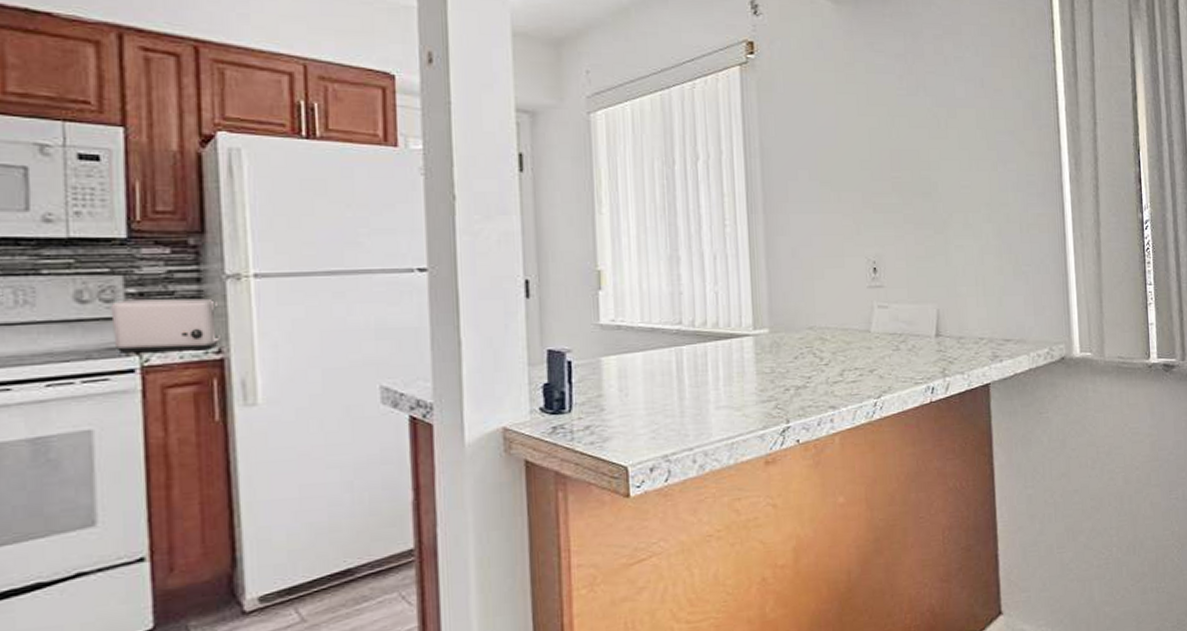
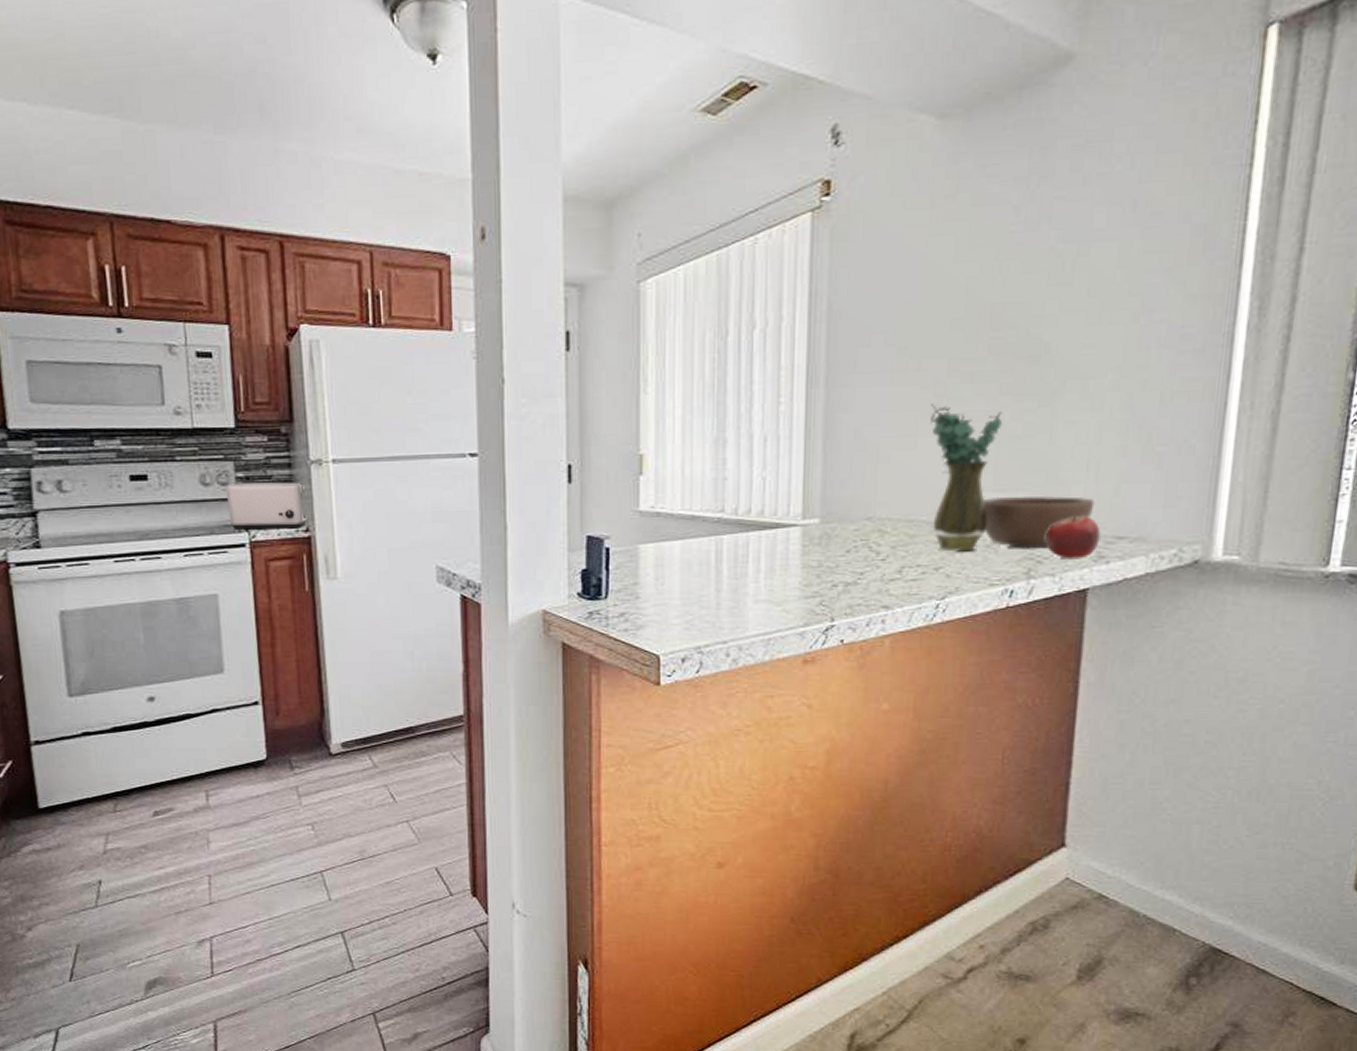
vase: none [852,229,910,356] -> present [930,403,1003,552]
bowl: none [902,306,986,350] -> present [983,495,1095,547]
fruit: none [953,323,993,359] -> present [1046,516,1101,559]

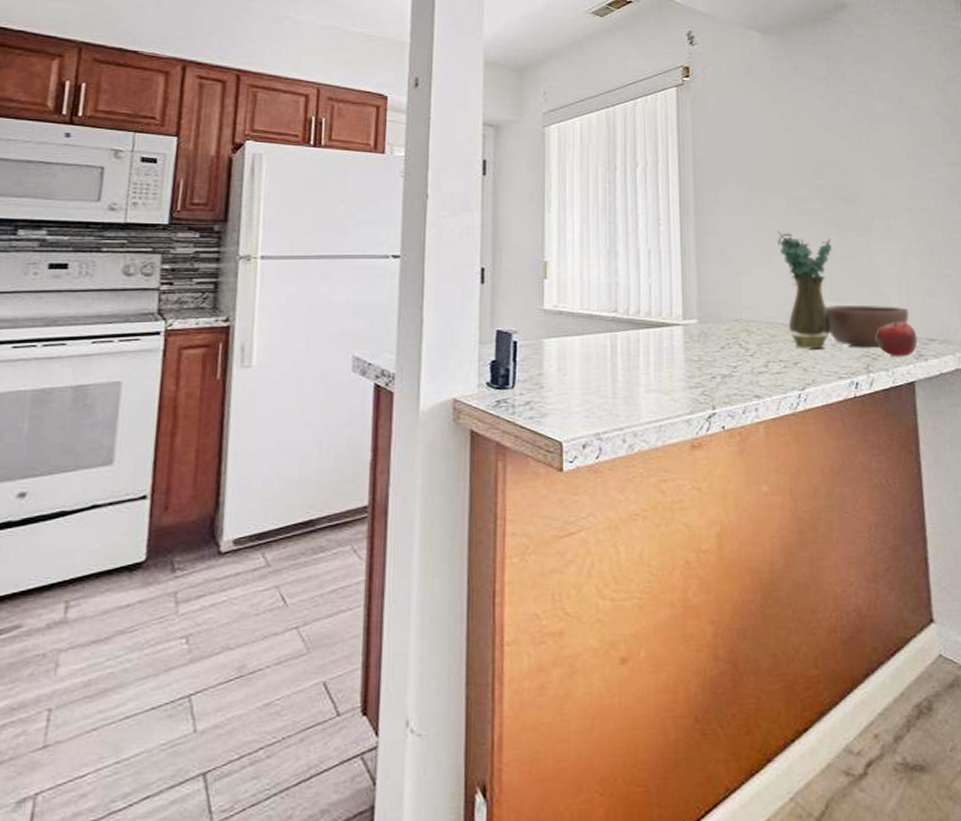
toaster: present [226,482,308,530] -> none [147,274,230,318]

